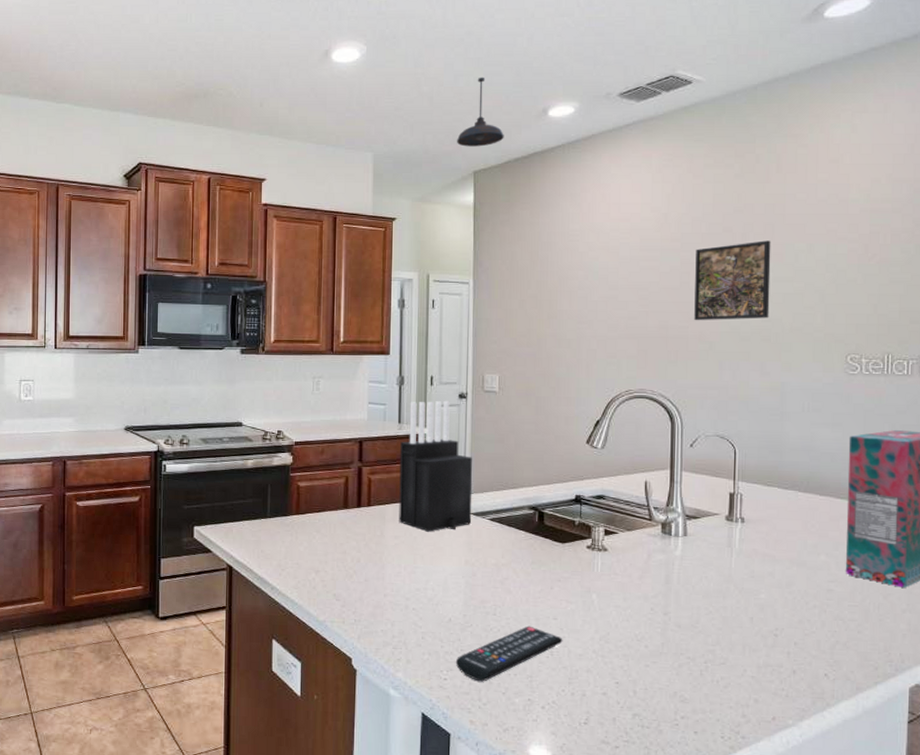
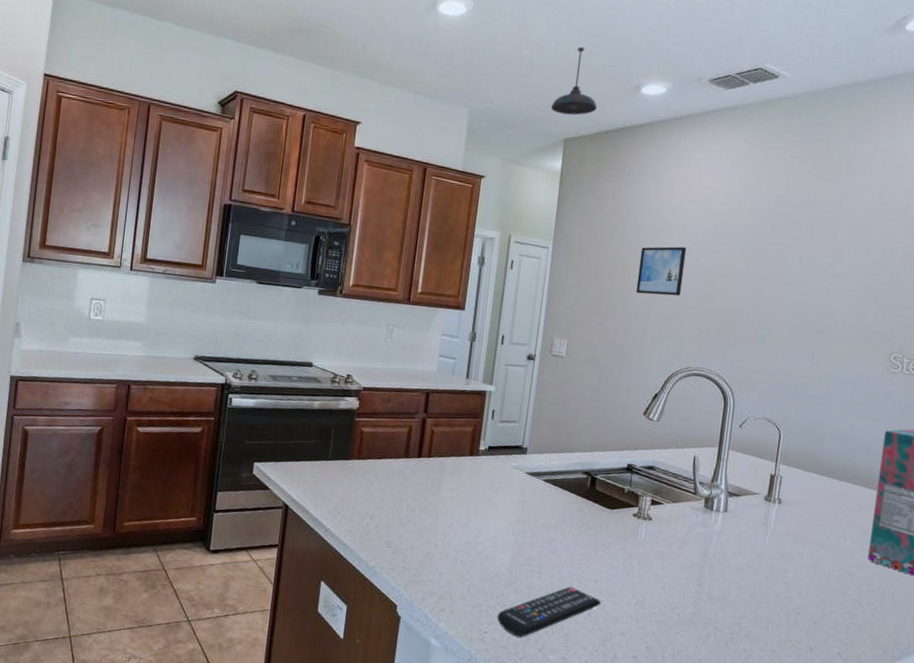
knife block: present [399,400,473,532] -> none [456,358,534,488]
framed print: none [565,267,614,320] -> present [636,246,687,296]
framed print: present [694,240,771,321] -> none [756,236,835,312]

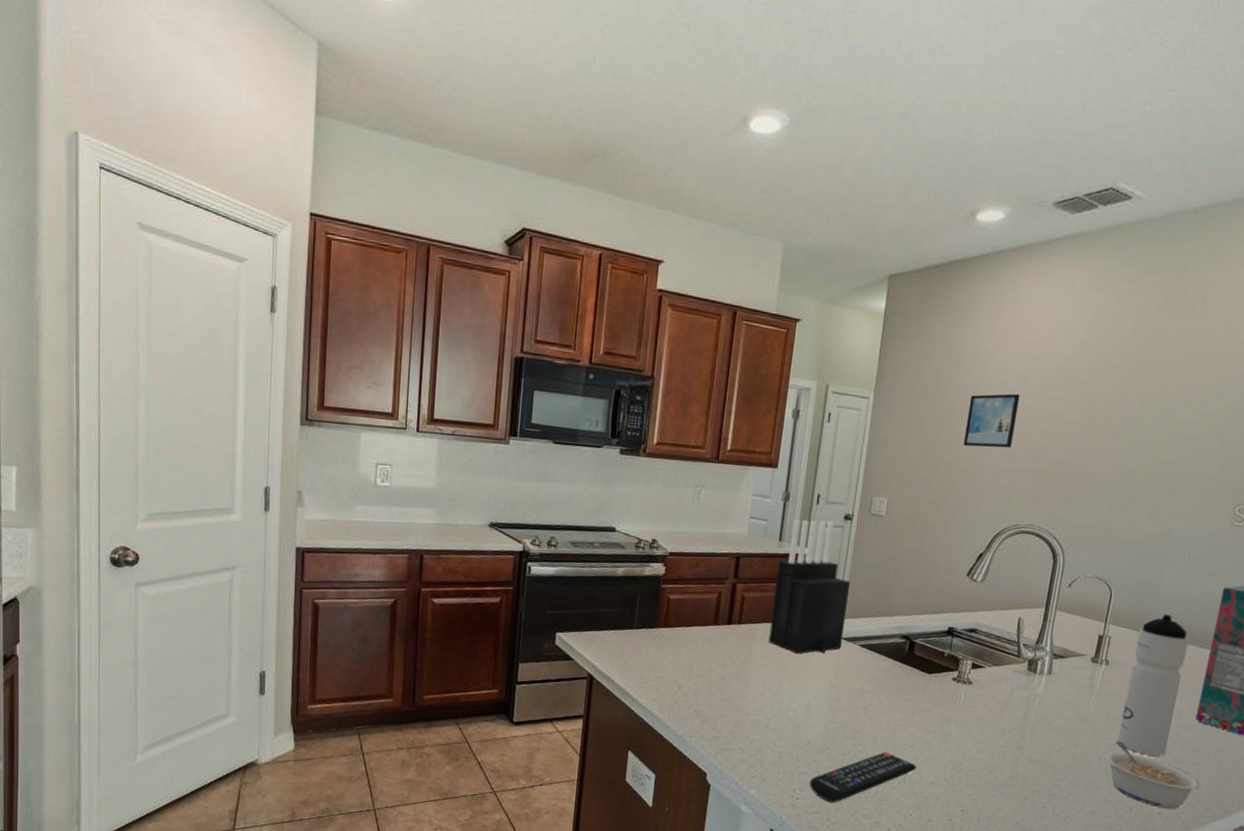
knife block: none [456,358,534,488] -> present [768,519,850,654]
pendant light: present [551,46,597,116] -> none [875,167,927,248]
legume: none [782,579,879,650] -> present [1104,741,1203,809]
water bottle: none [793,455,856,595] -> present [1117,614,1189,756]

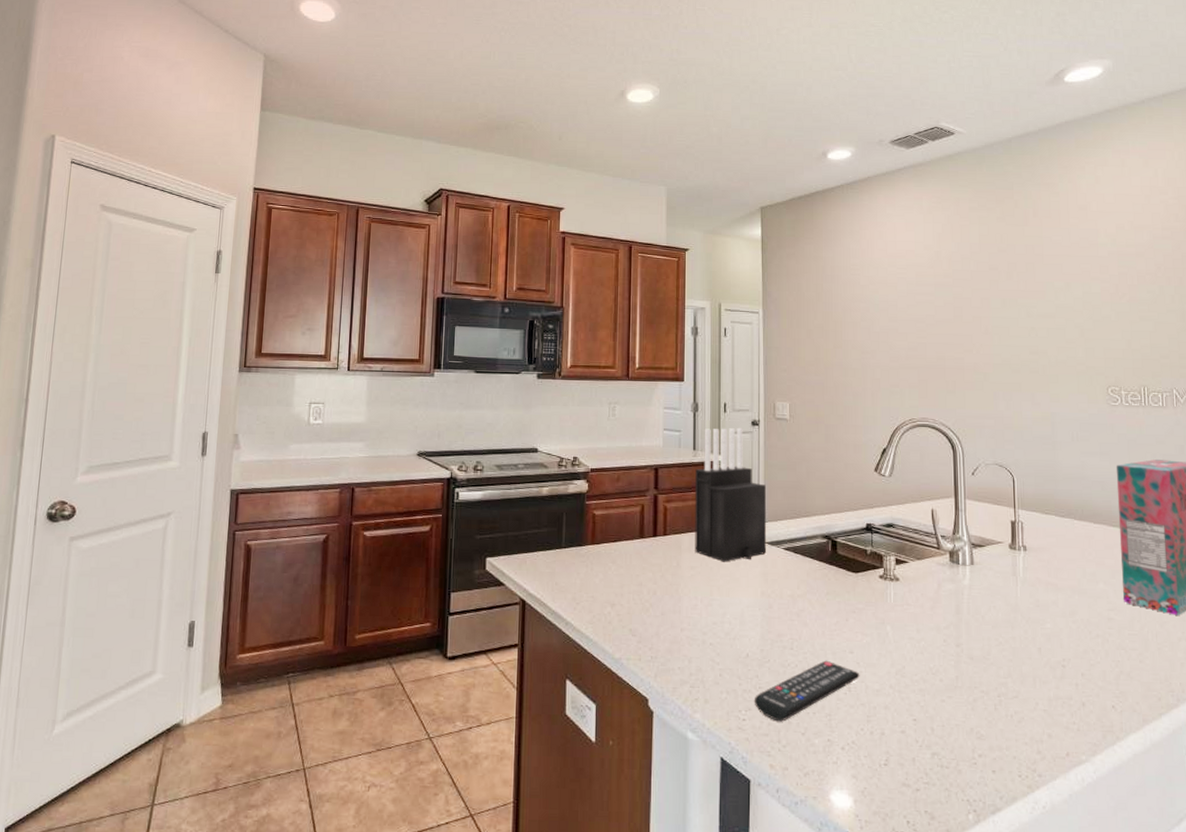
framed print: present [963,393,1020,448] -> none [849,300,894,350]
legume: present [1104,741,1203,809] -> none [1043,630,1148,701]
water bottle: present [1117,614,1189,756] -> none [1048,495,1103,643]

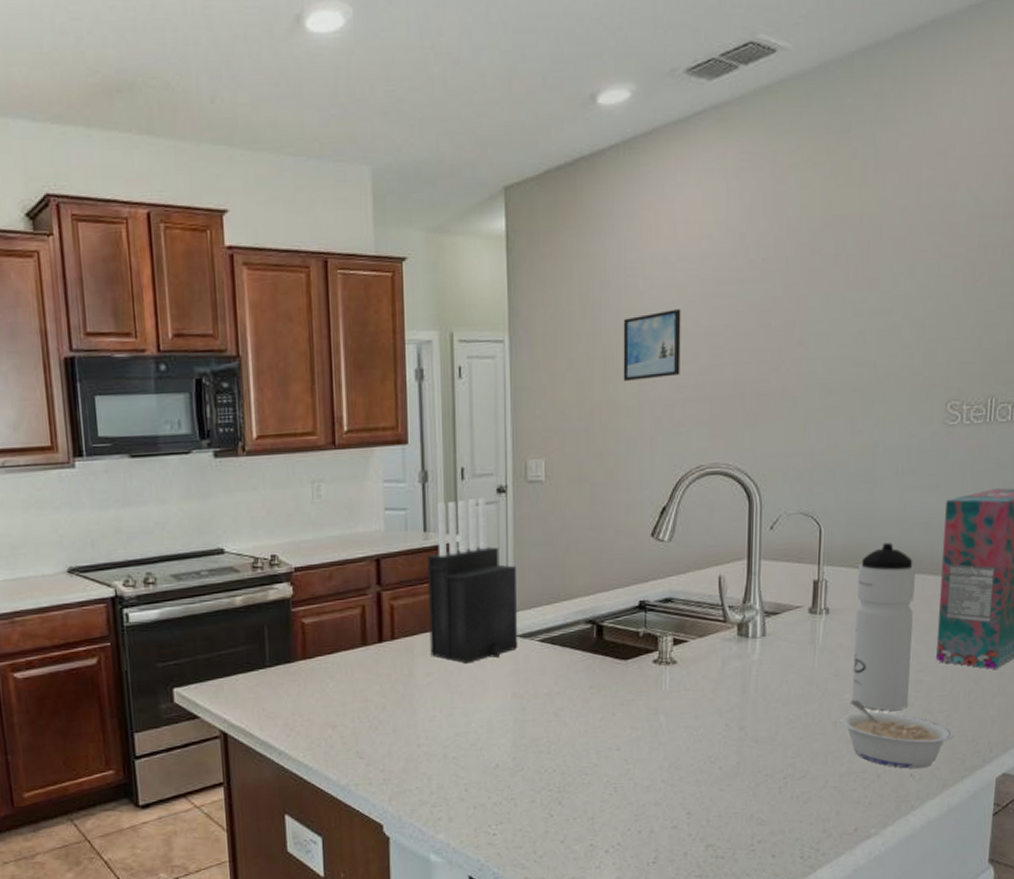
remote control: present [754,660,860,722] -> none [505,761,628,832]
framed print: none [849,300,894,350] -> present [623,309,681,381]
legume: none [1043,630,1148,701] -> present [839,700,955,769]
water bottle: none [1048,495,1103,643] -> present [851,543,916,710]

